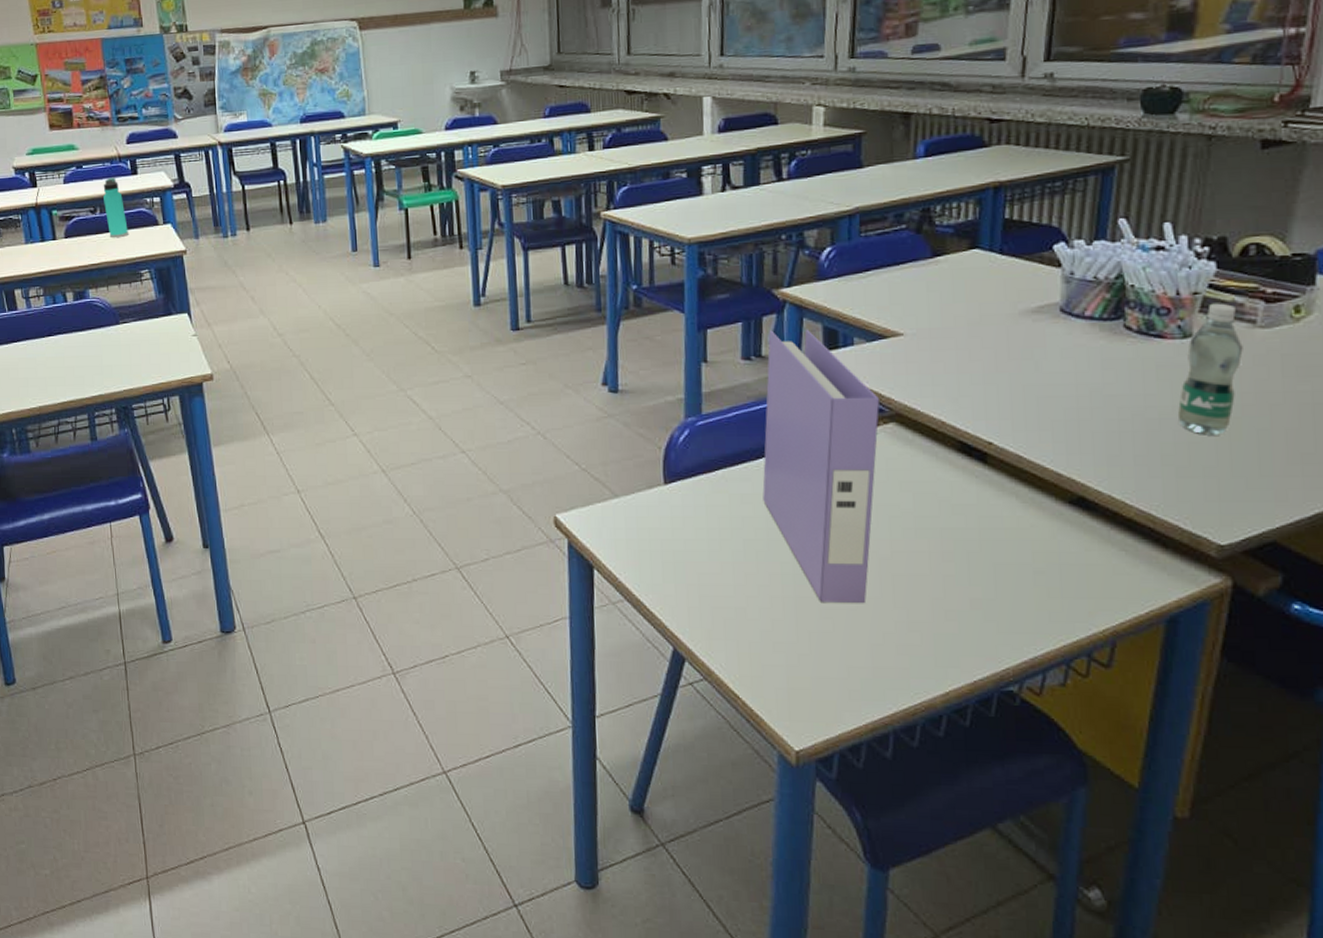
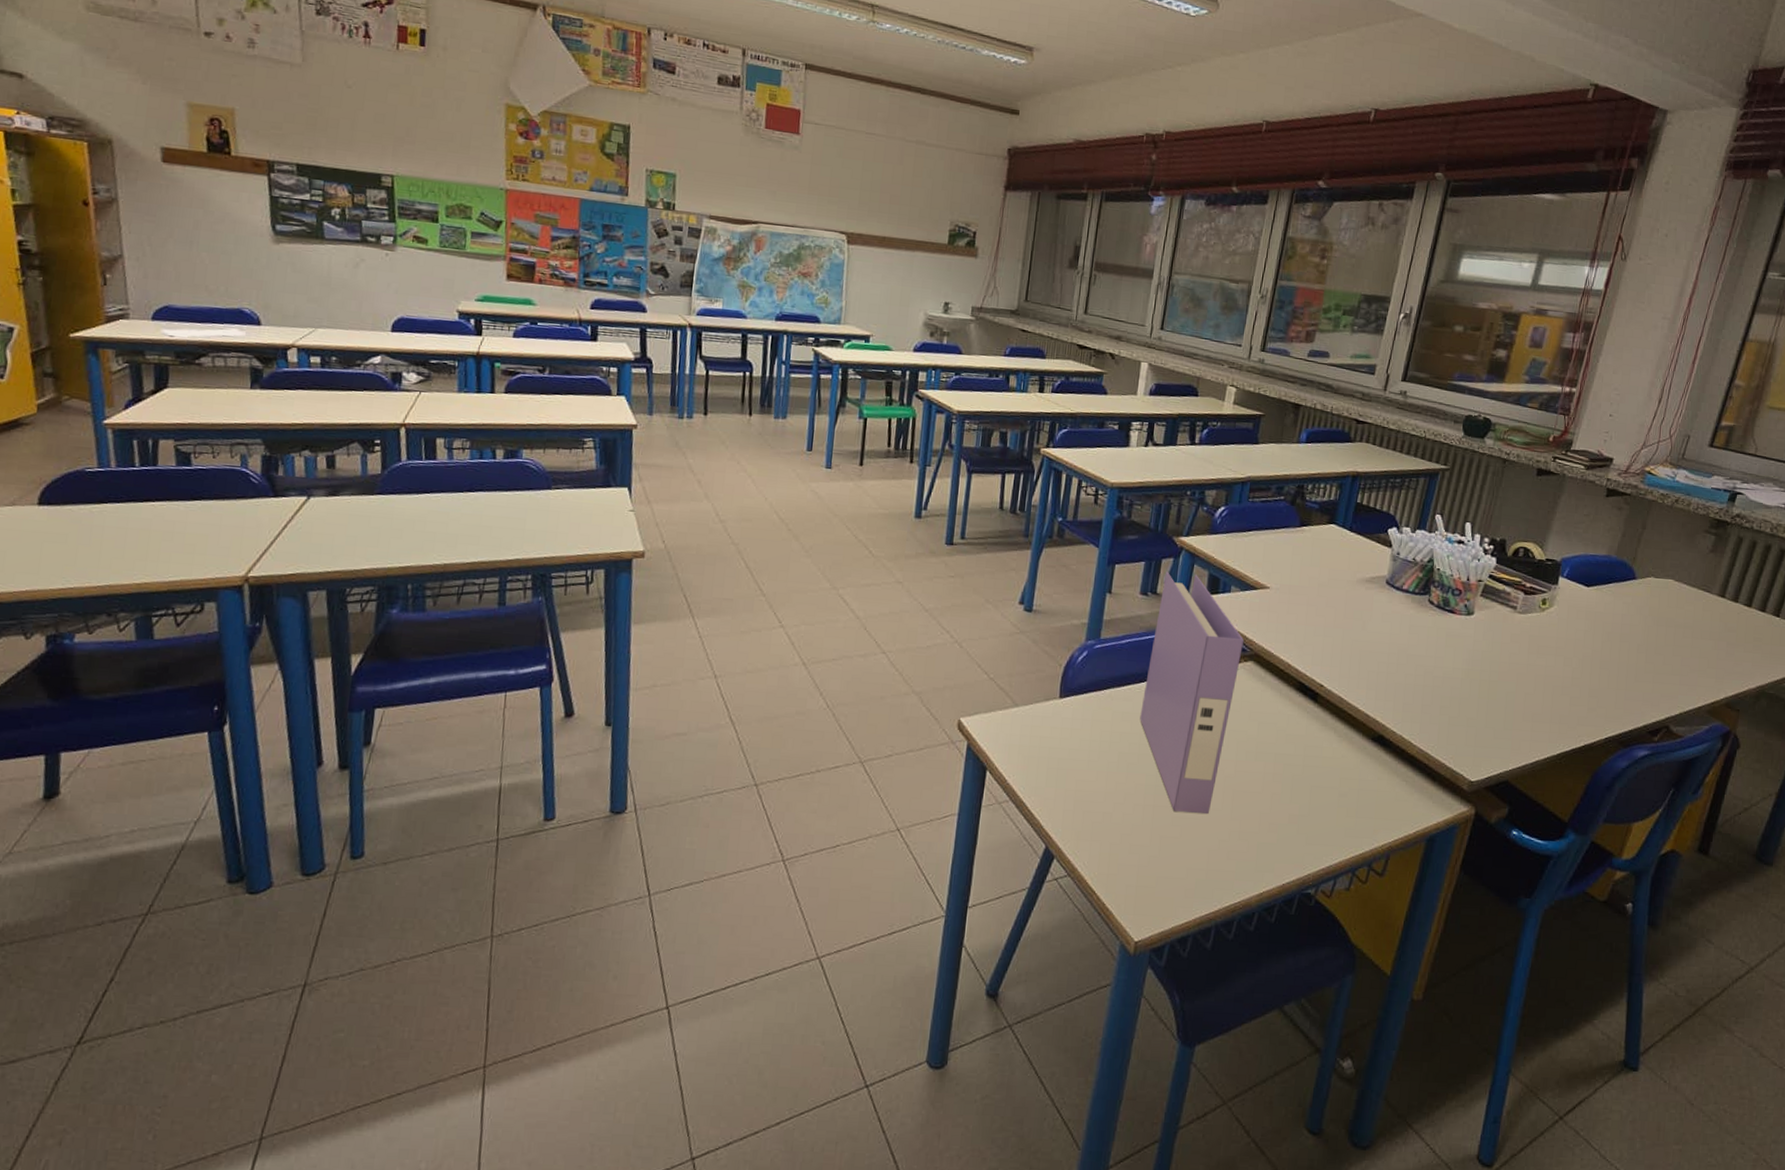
thermos bottle: present [103,177,128,238] -> none [554,339,578,402]
bottle: present [1177,303,1243,435] -> none [1455,590,1506,694]

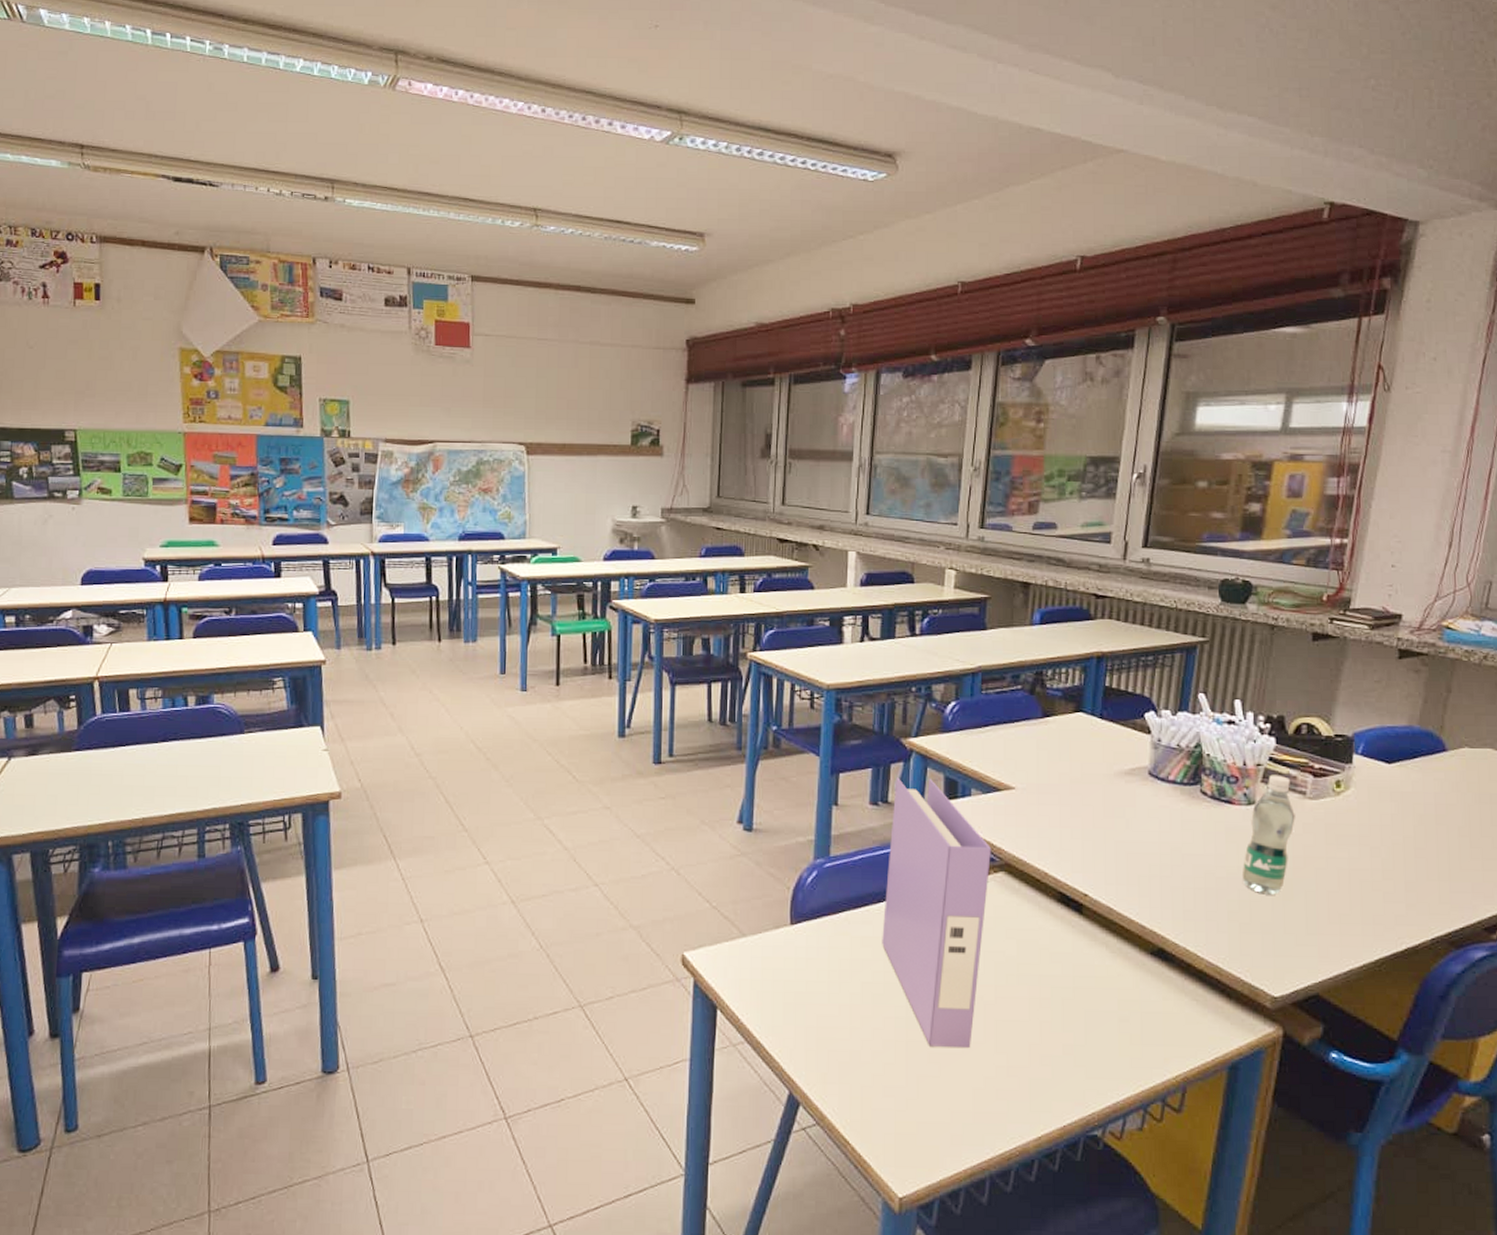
bottle: none [1455,590,1506,694] -> present [1242,774,1295,895]

